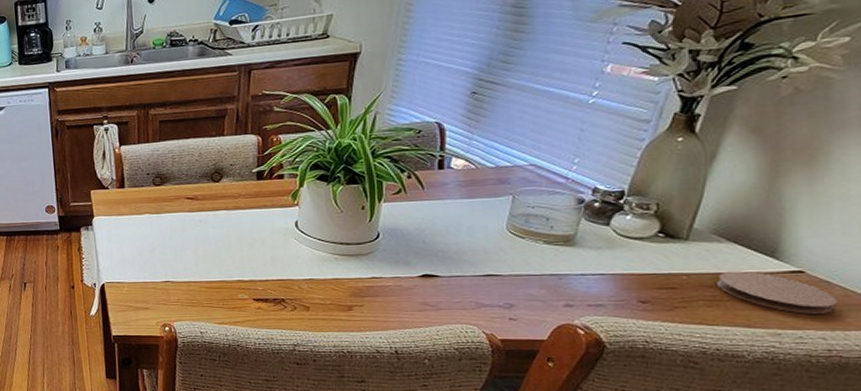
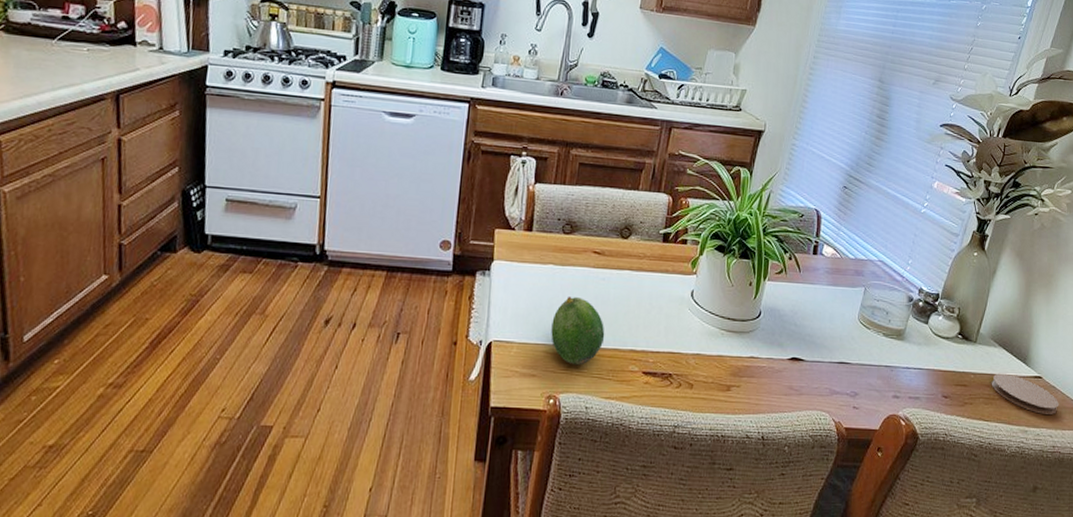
fruit: none [156,239,210,298] -> present [551,297,605,366]

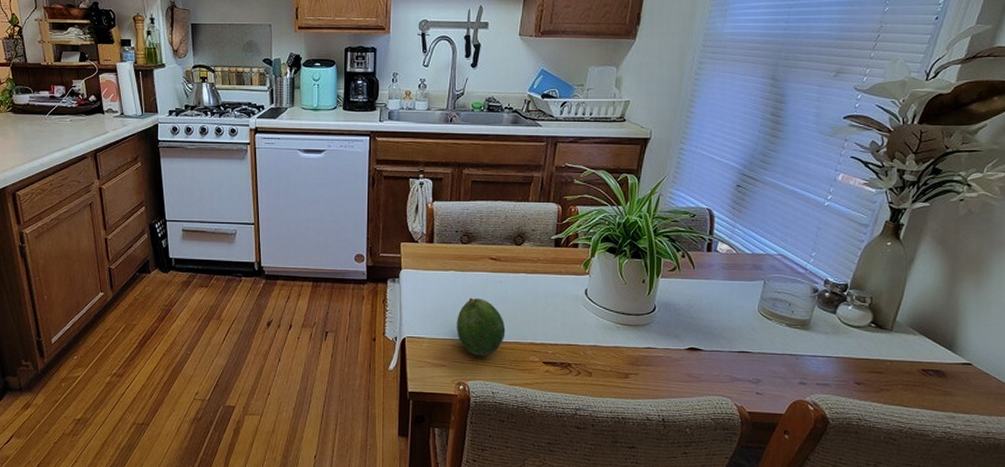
coaster: present [991,373,1059,414] -> none [911,360,994,401]

